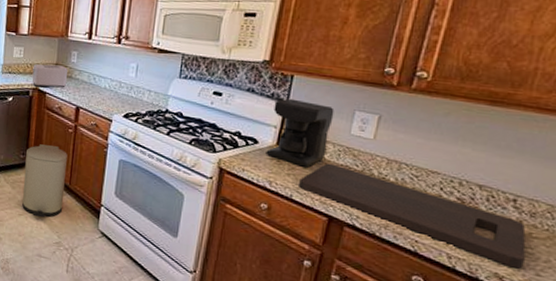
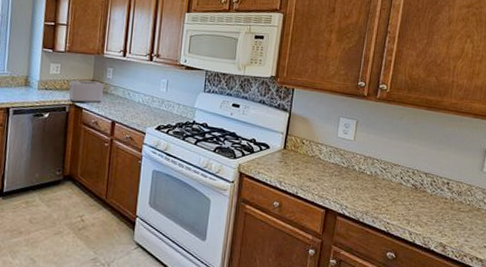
pedal bin: present [22,144,68,218] -> none [58,160,104,235]
coffee maker: present [266,98,335,168] -> none [276,108,325,167]
cutting board: present [299,163,526,269] -> none [302,162,457,238]

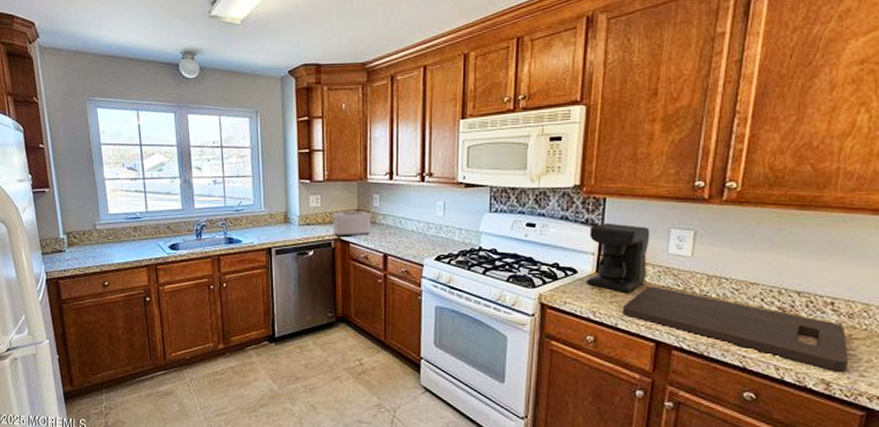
coffee maker: none [276,108,325,167] -> present [586,222,650,293]
cutting board: none [302,162,457,238] -> present [623,286,848,372]

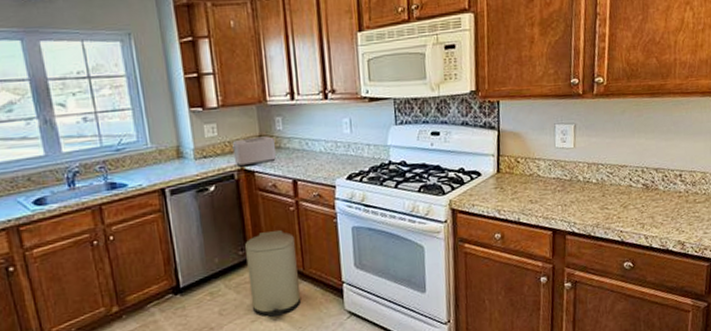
pedal bin: none [334,299,380,380] -> present [245,230,301,318]
coffee maker: present [586,222,650,293] -> none [488,124,540,189]
cutting board: present [623,286,848,372] -> none [523,179,695,233]

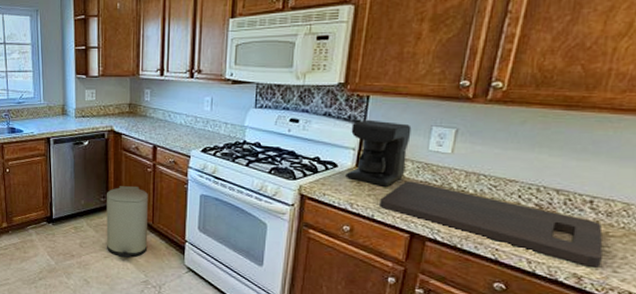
toaster: present [231,136,276,167] -> none [105,105,142,129]
coffee maker: none [488,124,540,189] -> present [345,119,412,187]
cutting board: none [523,179,695,233] -> present [380,181,603,268]

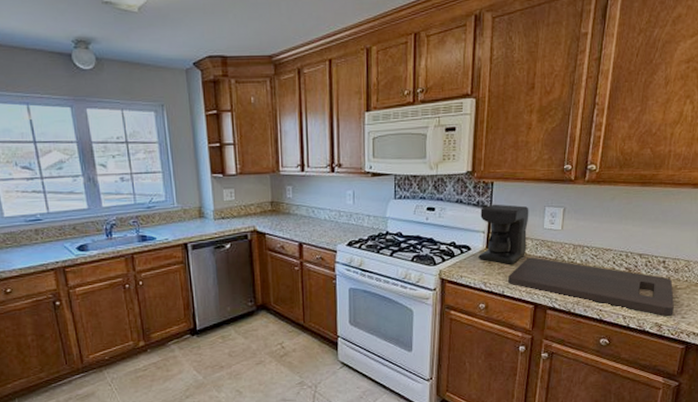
pedal bin: present [106,186,148,259] -> none [254,287,301,362]

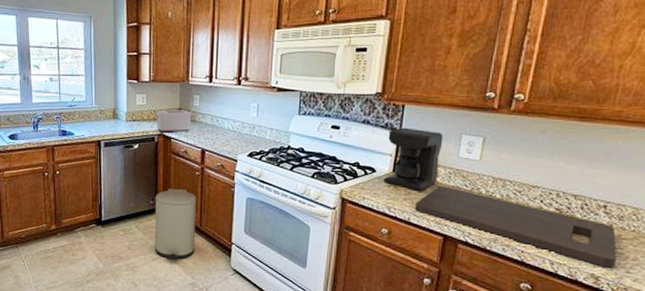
toaster: none [246,203,285,229] -> present [155,109,191,133]
pedal bin: none [254,287,301,362] -> present [154,189,196,261]

